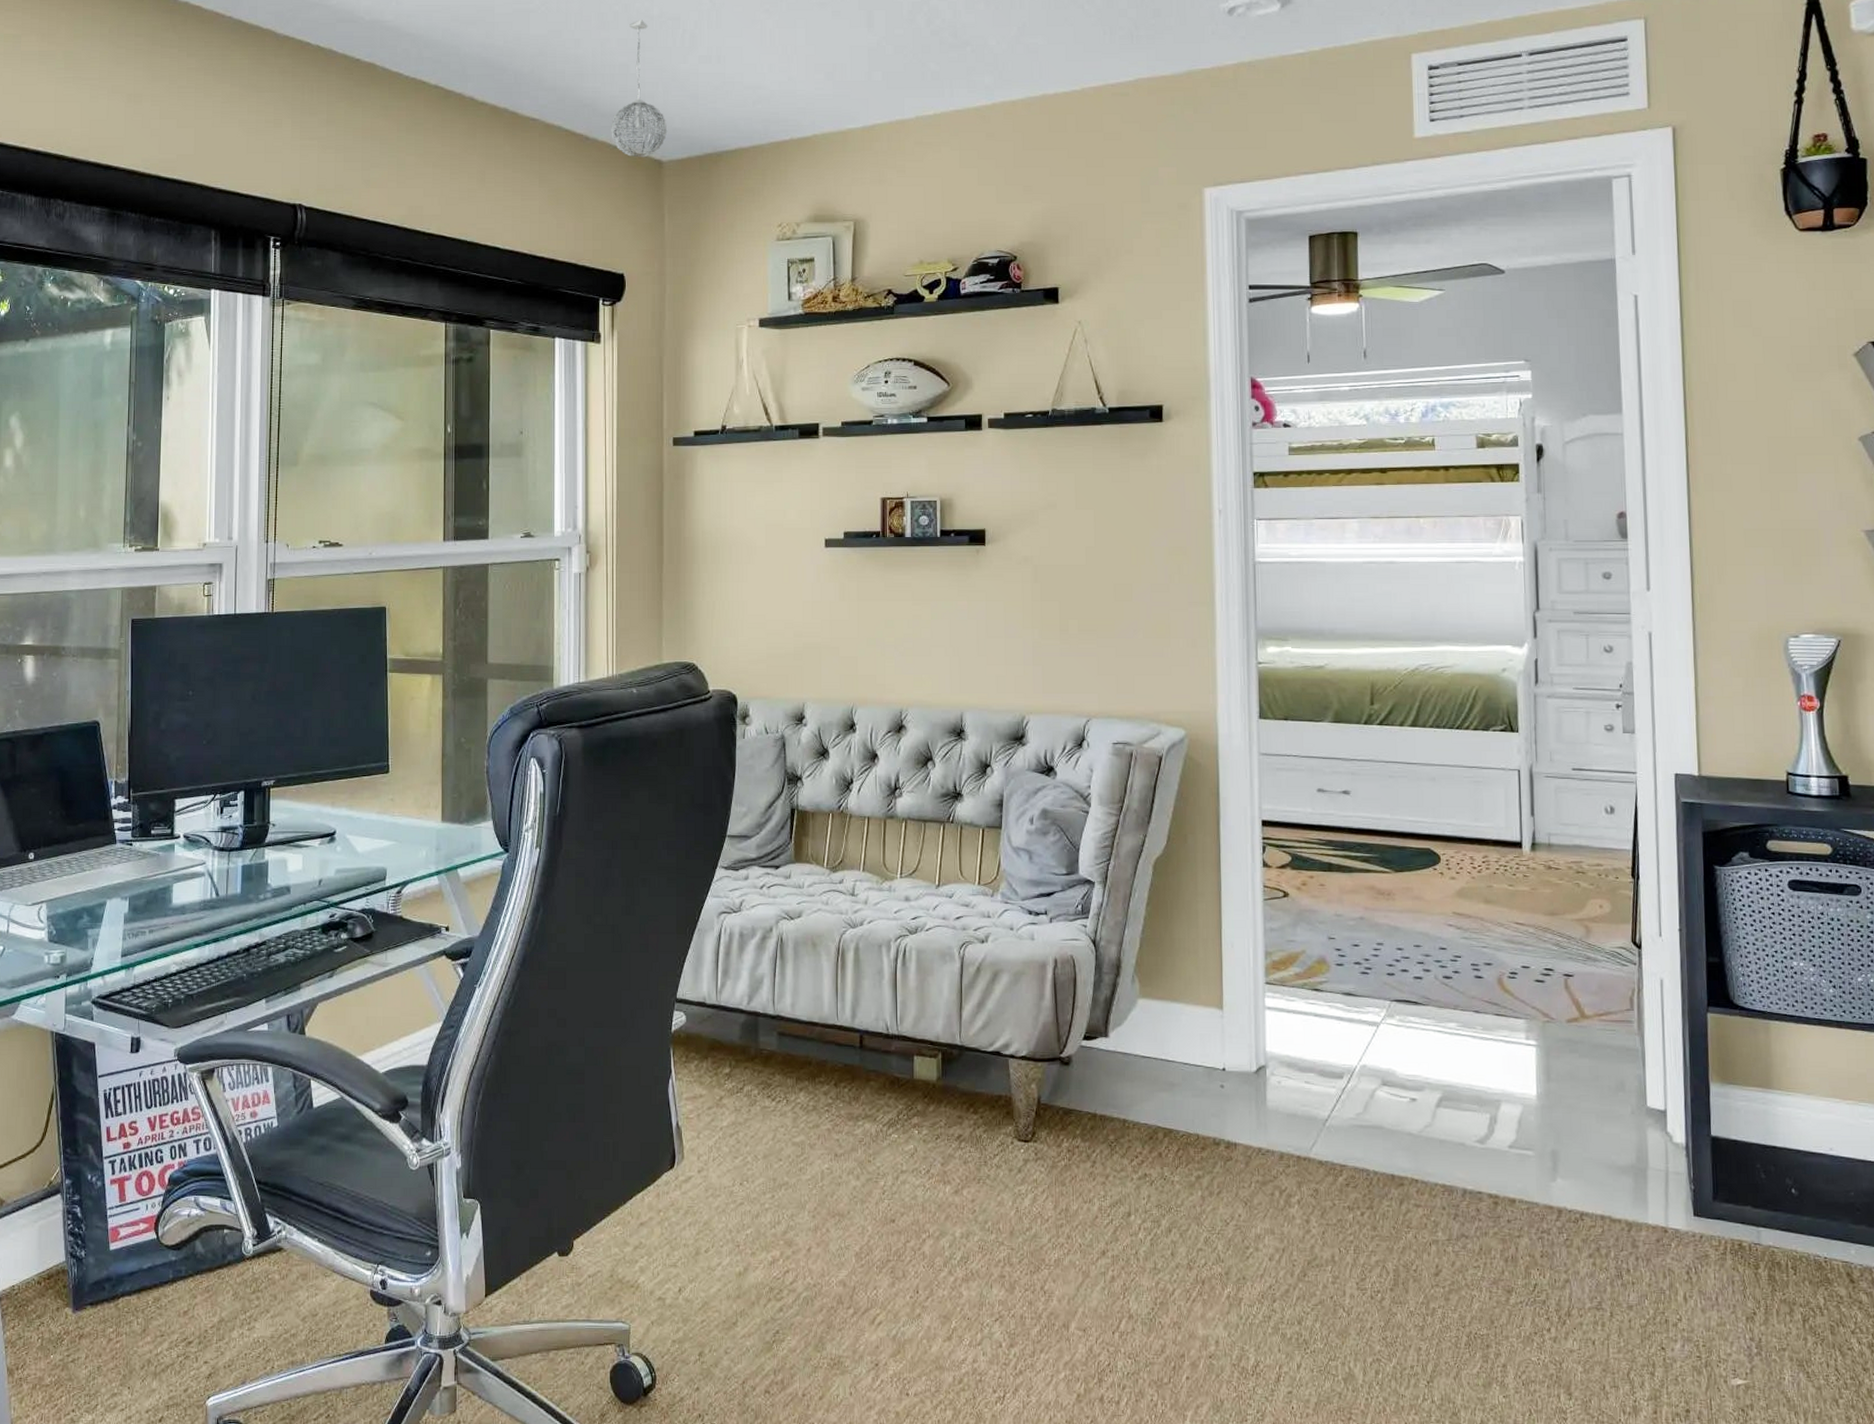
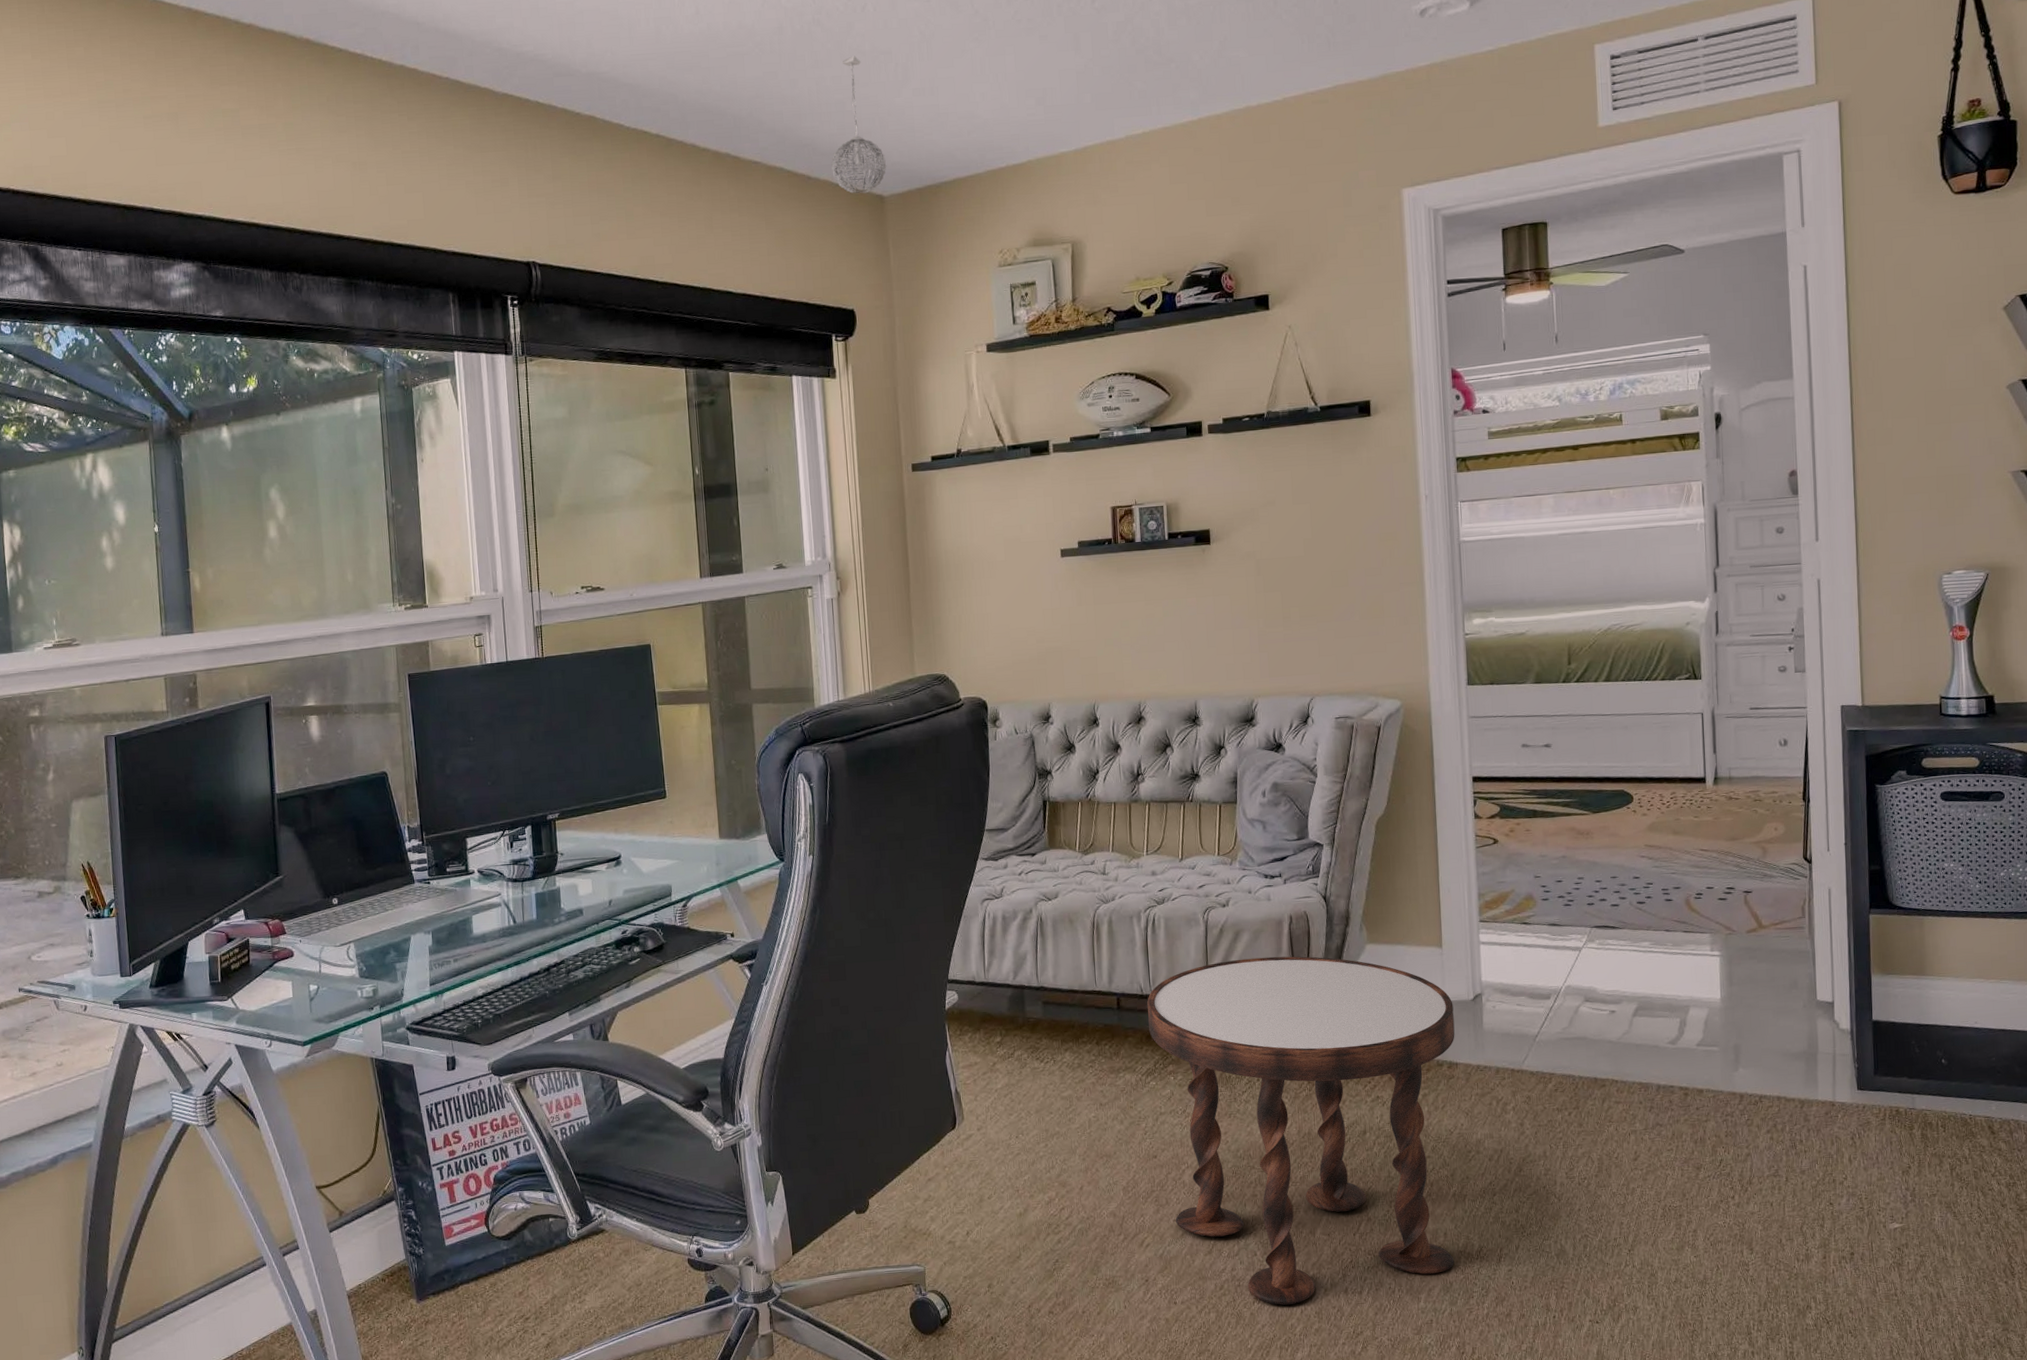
side table: none [893,1003,1235,1409] -> present [1147,956,1455,1305]

